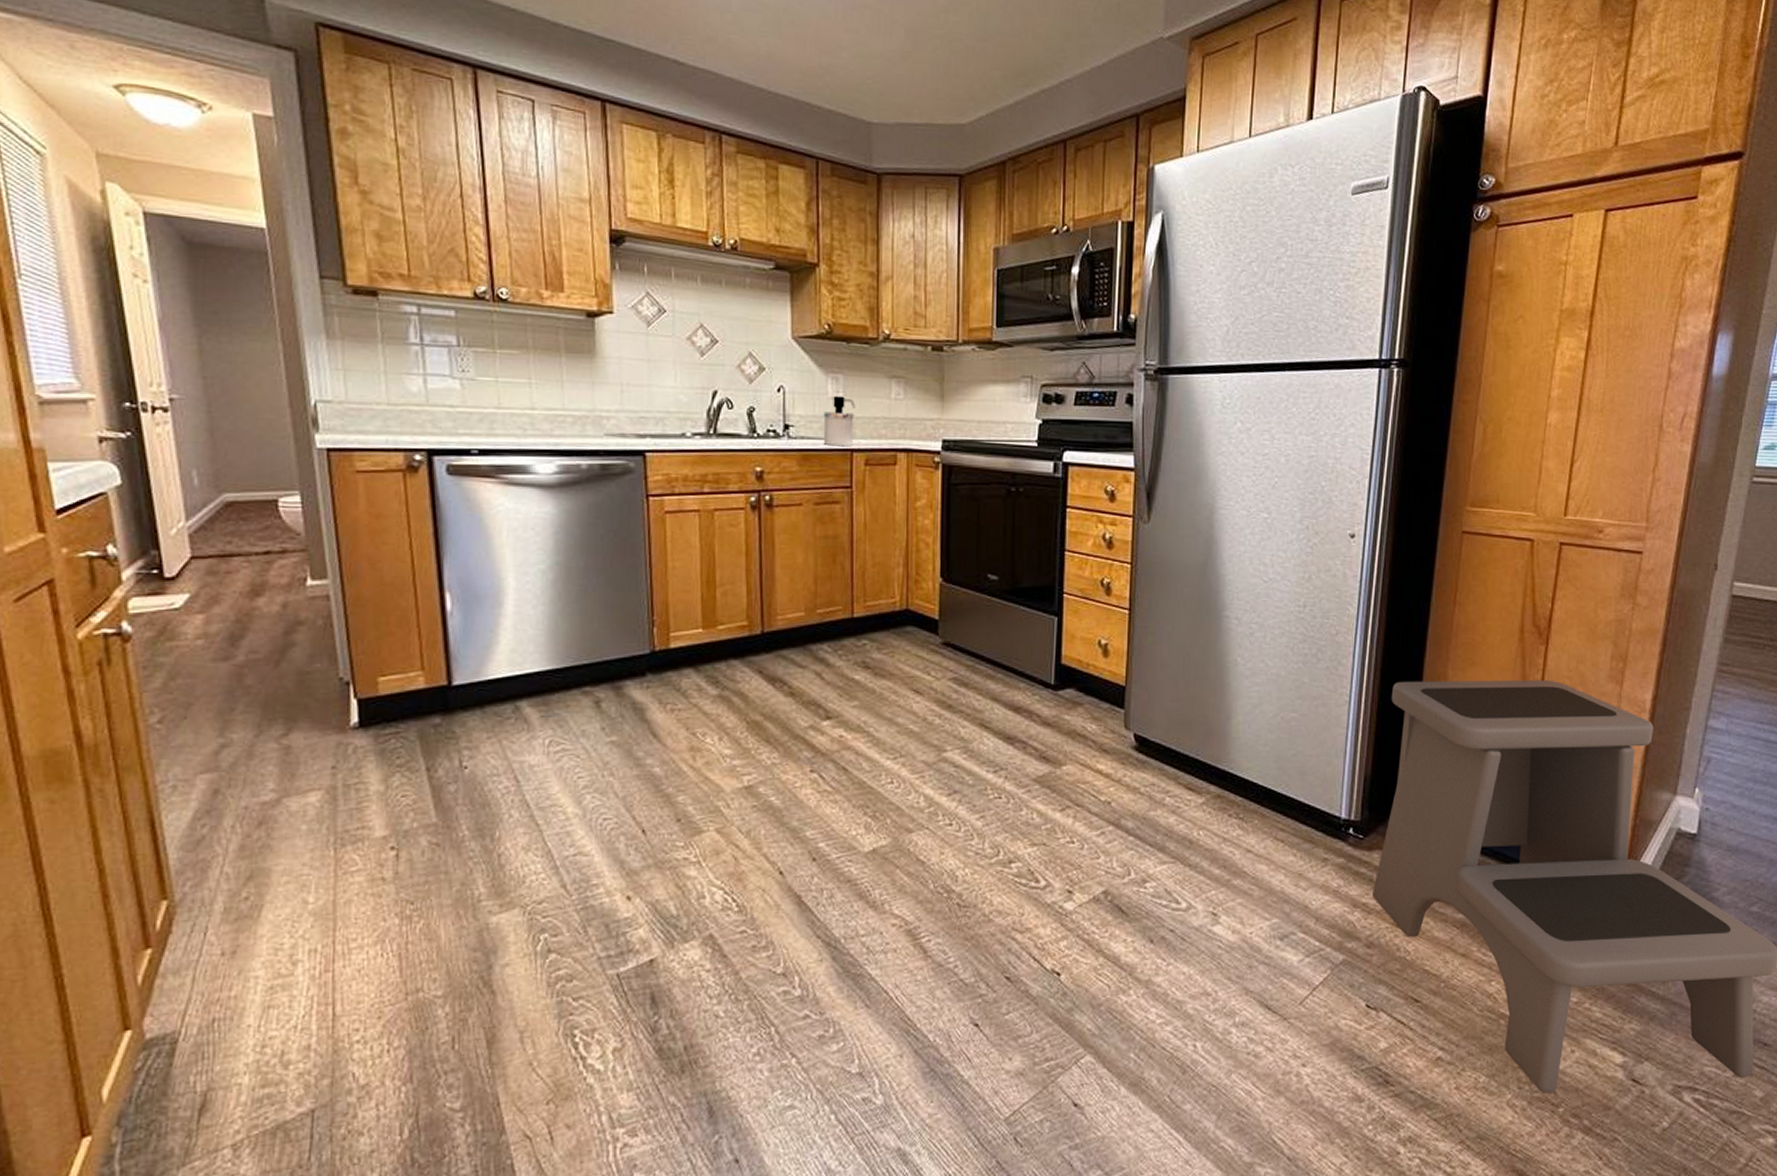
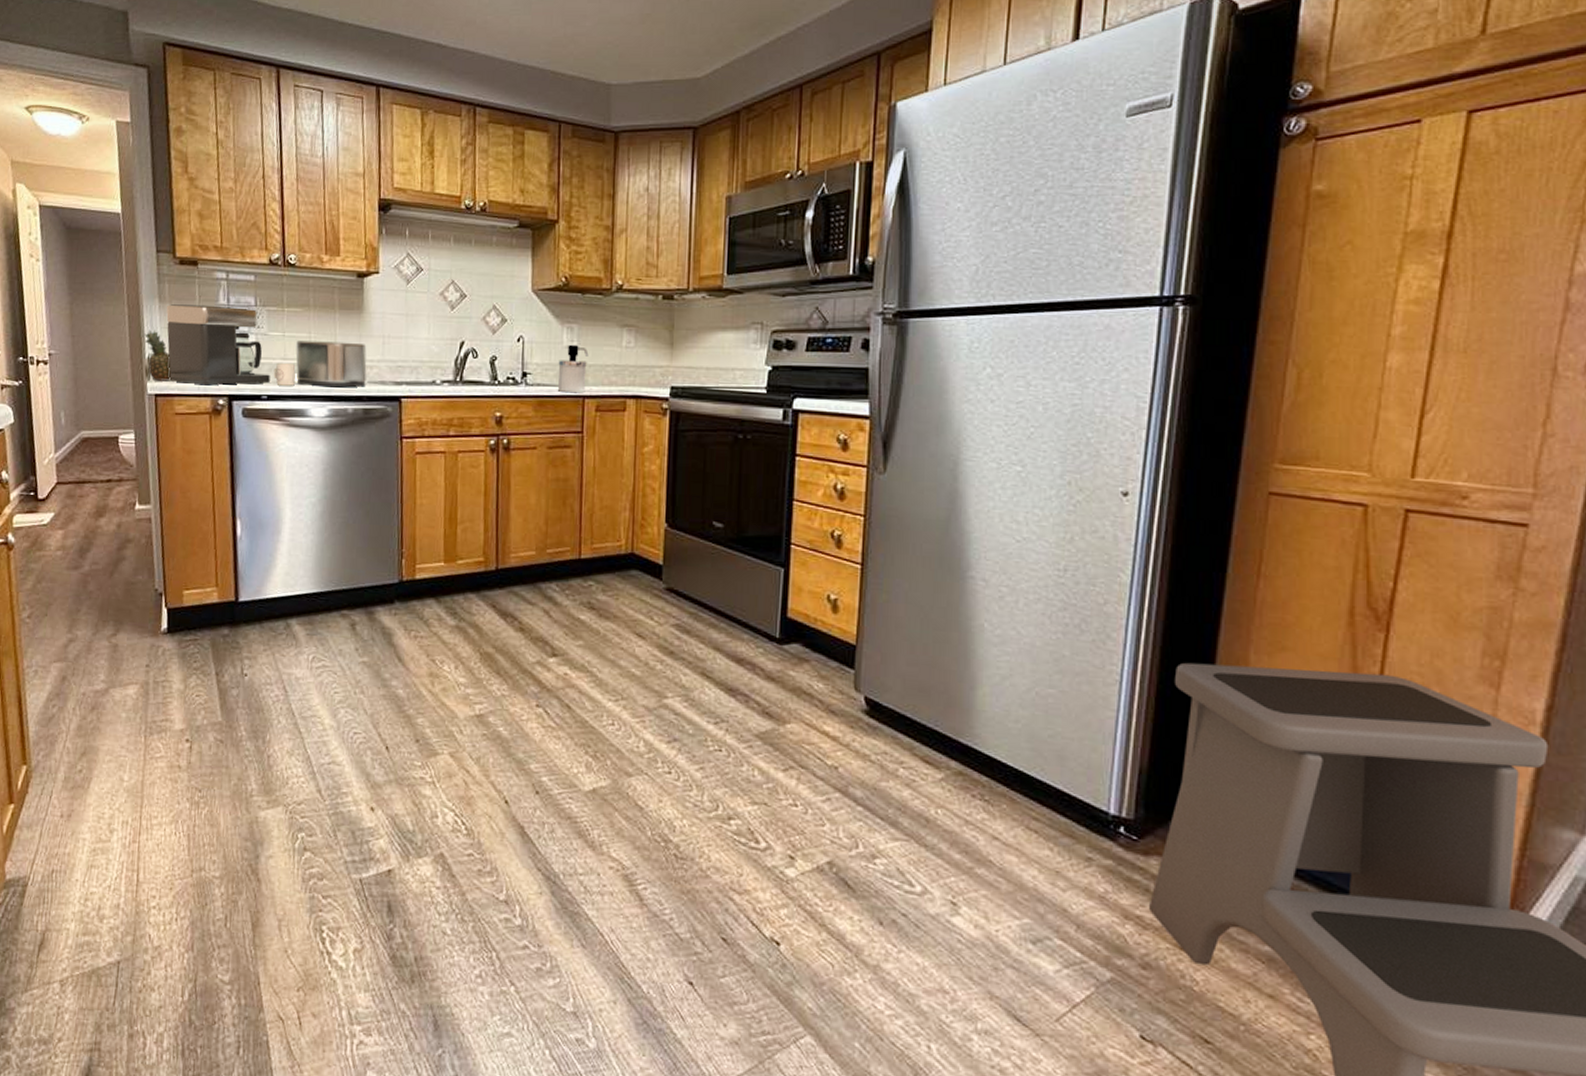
fruit: none [307,371,347,433] -> present [143,329,171,381]
coffee maker: none [338,341,481,438] -> present [166,304,270,386]
mug: none [485,413,514,439] -> present [273,363,296,386]
toaster: none [512,387,603,441] -> present [295,341,367,388]

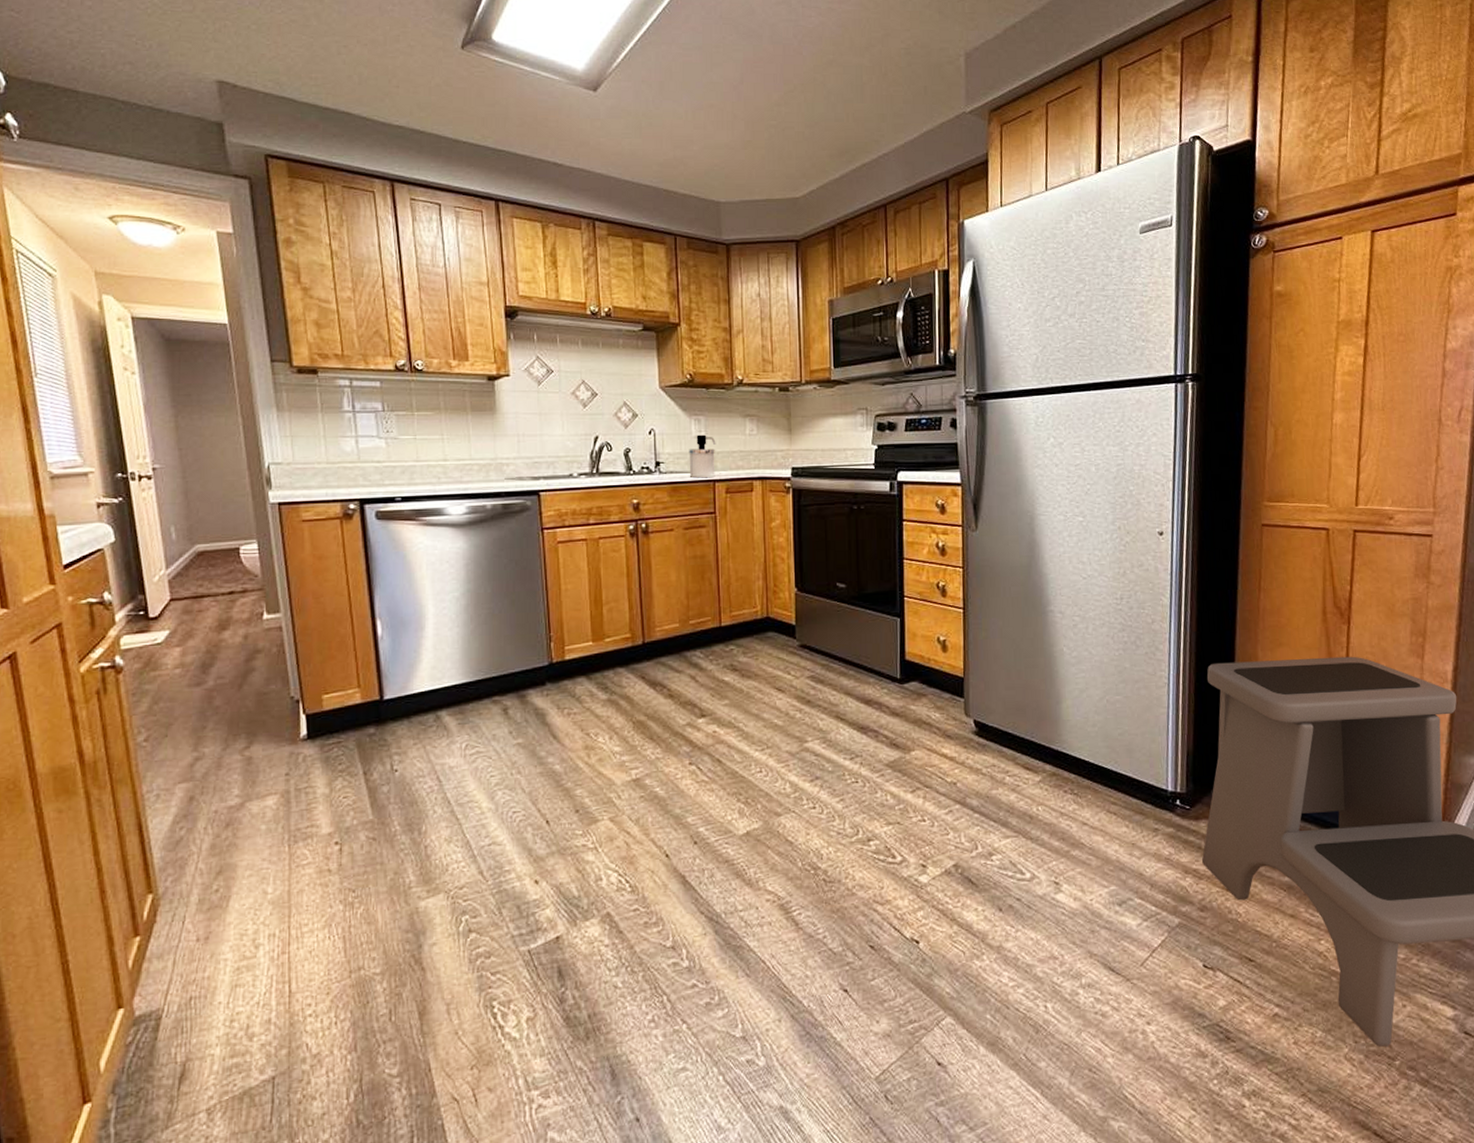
fruit: present [143,329,171,381] -> none [261,439,295,490]
coffee maker: present [166,304,270,386] -> none [286,412,403,491]
mug: present [273,363,296,386] -> none [406,465,430,487]
toaster: present [295,341,367,388] -> none [429,442,503,486]

